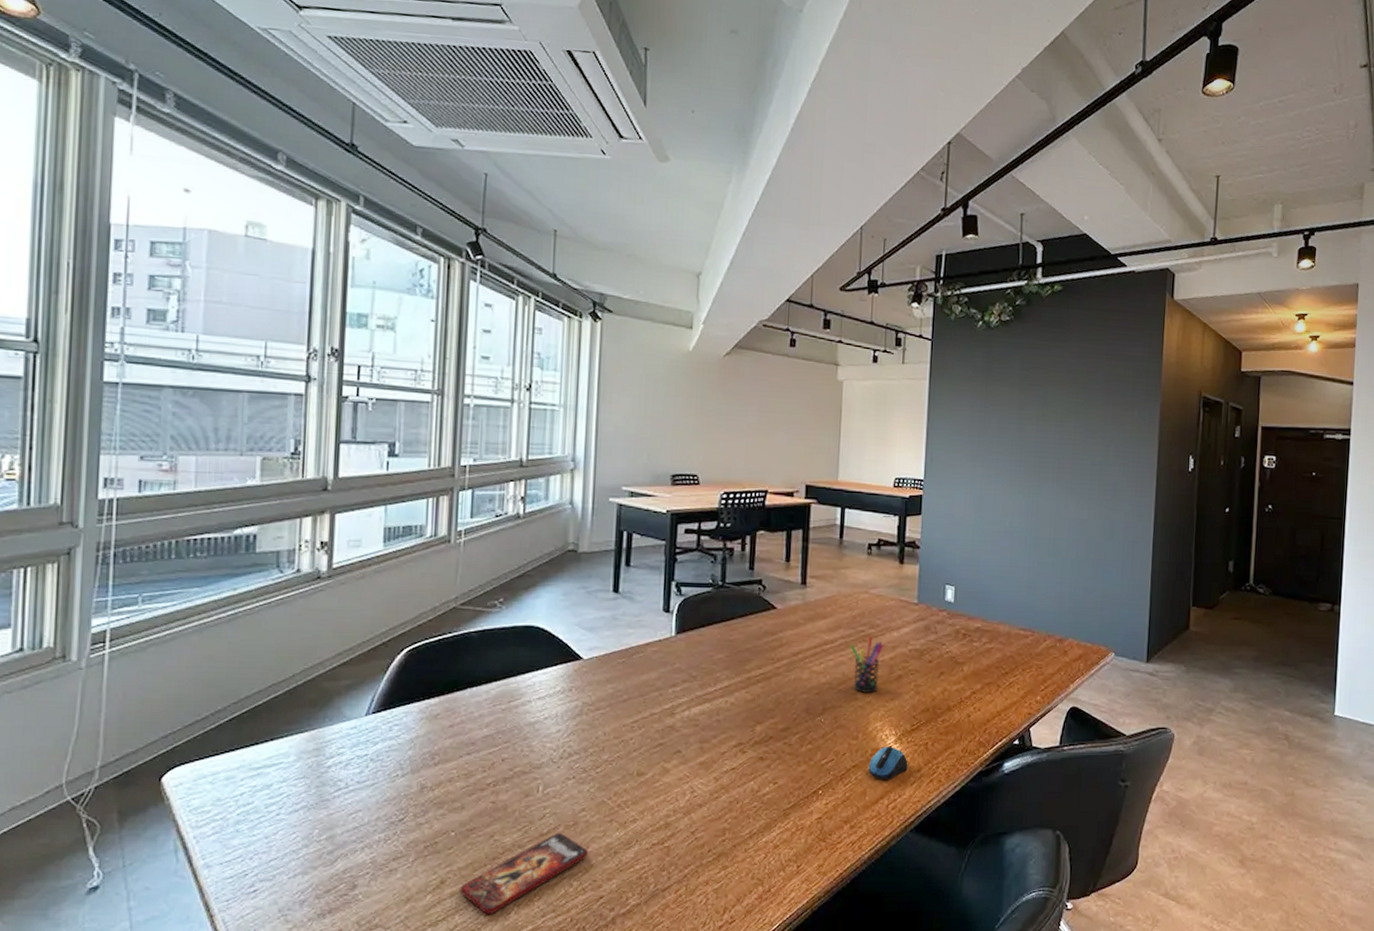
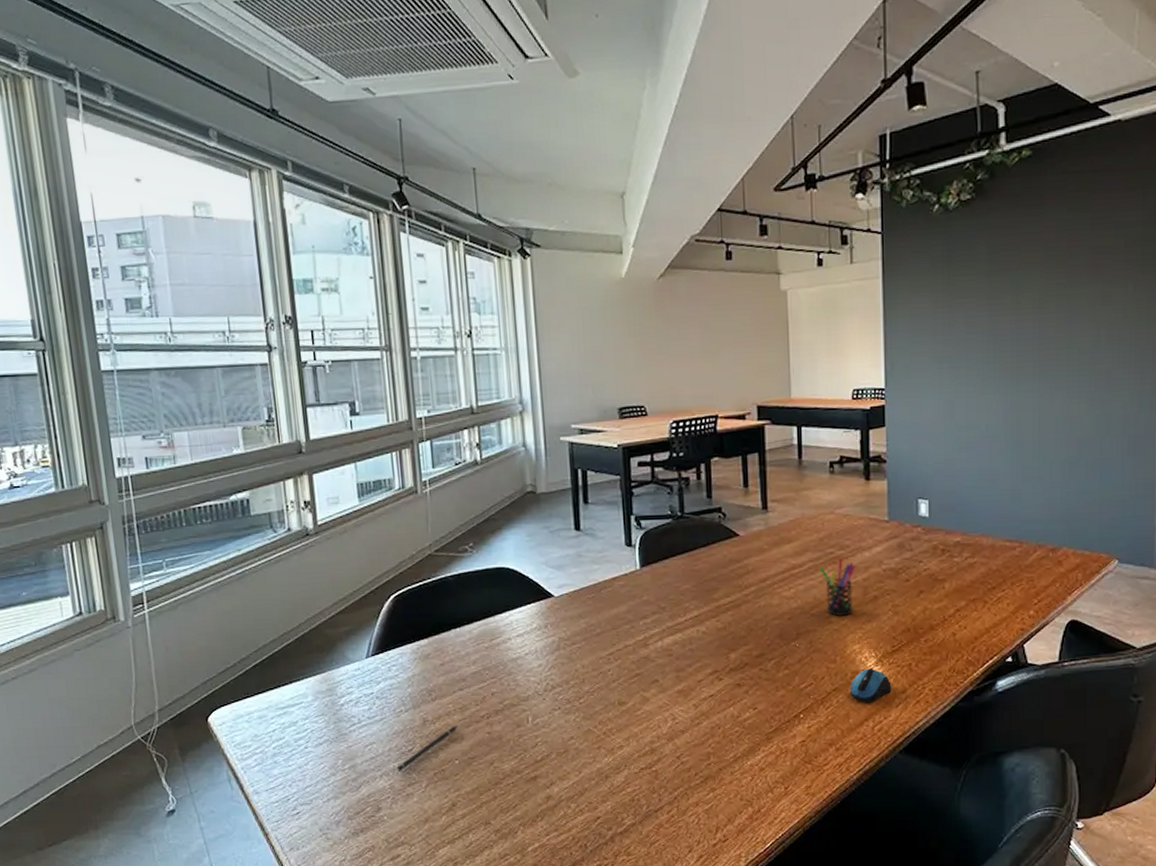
pen: none [382,793,461,843] -> present [397,725,459,771]
smartphone: present [460,832,589,915] -> none [470,759,582,834]

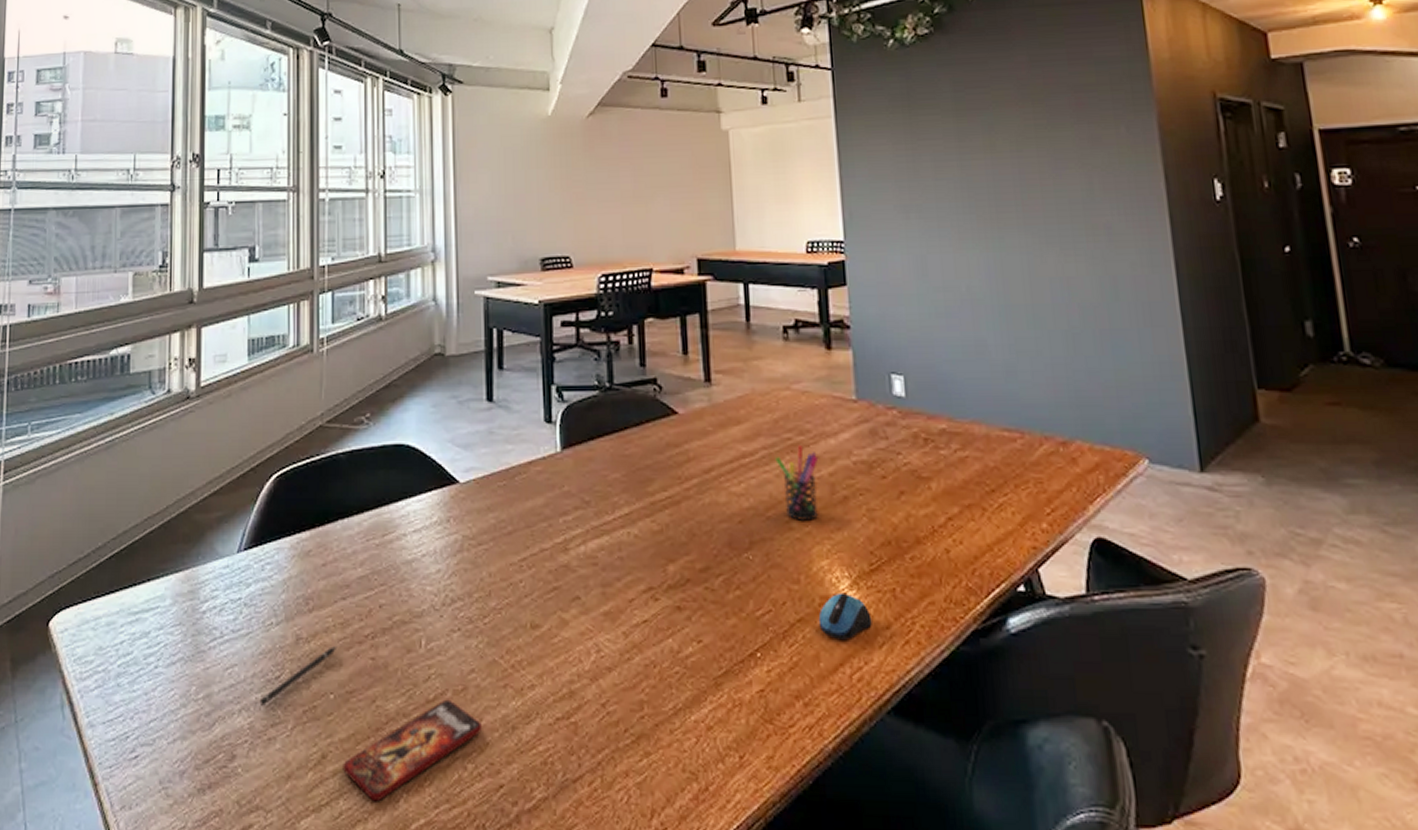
smartphone: none [470,759,582,834] -> present [343,699,483,802]

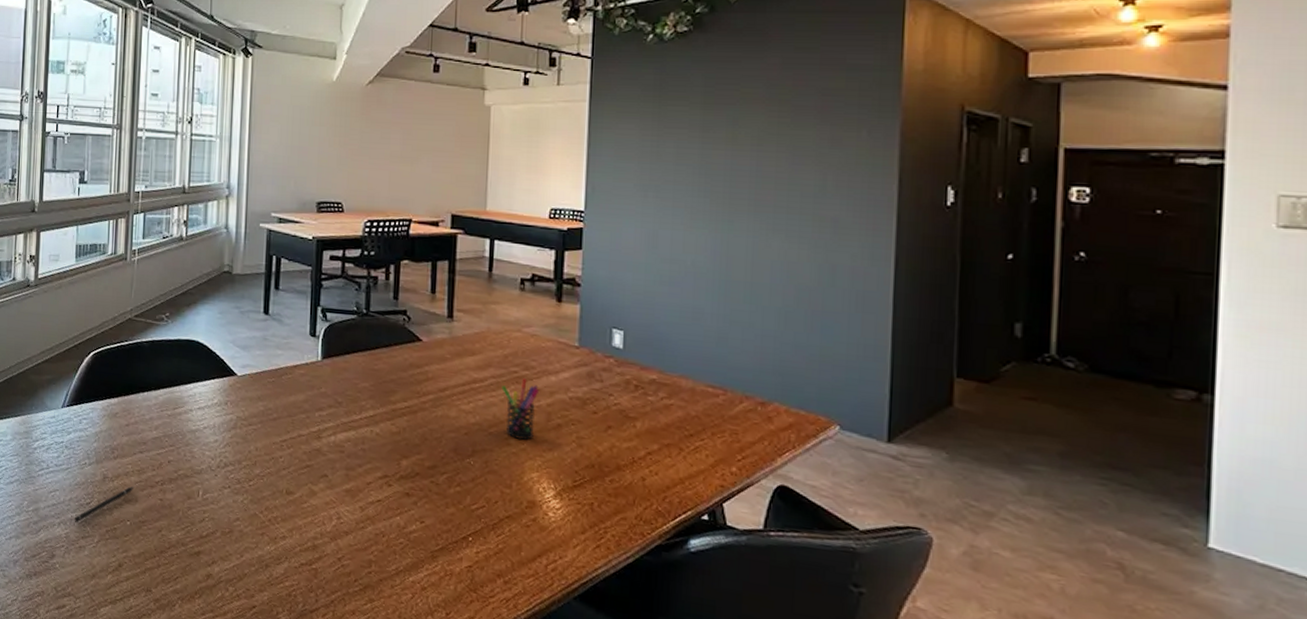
smartphone: present [343,699,483,802] -> none [134,537,243,604]
computer mouse: present [818,592,872,641] -> none [523,500,570,538]

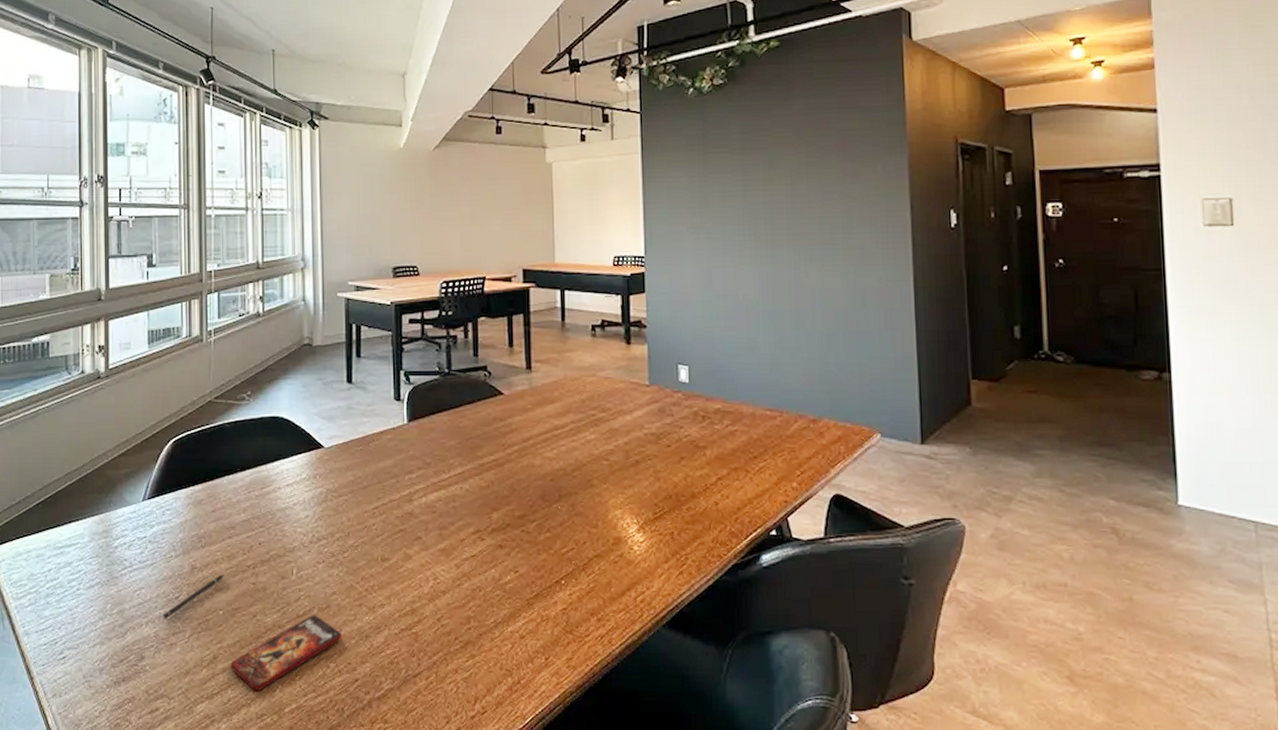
smartphone: none [134,537,243,604] -> present [230,614,342,692]
pen holder: present [501,378,540,440] -> none [581,420,617,479]

